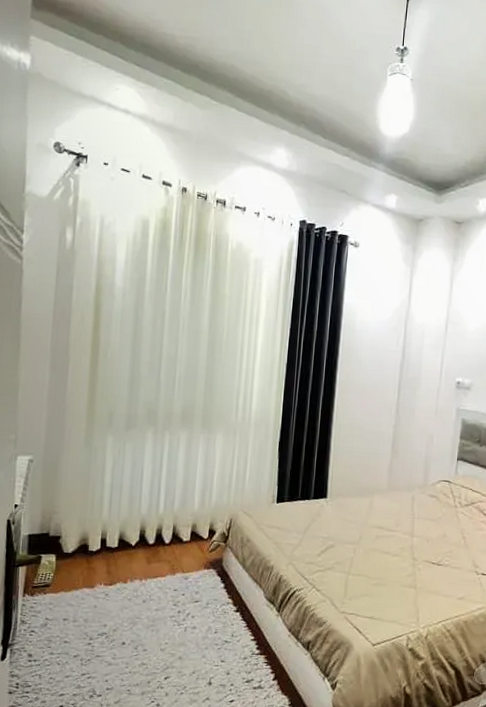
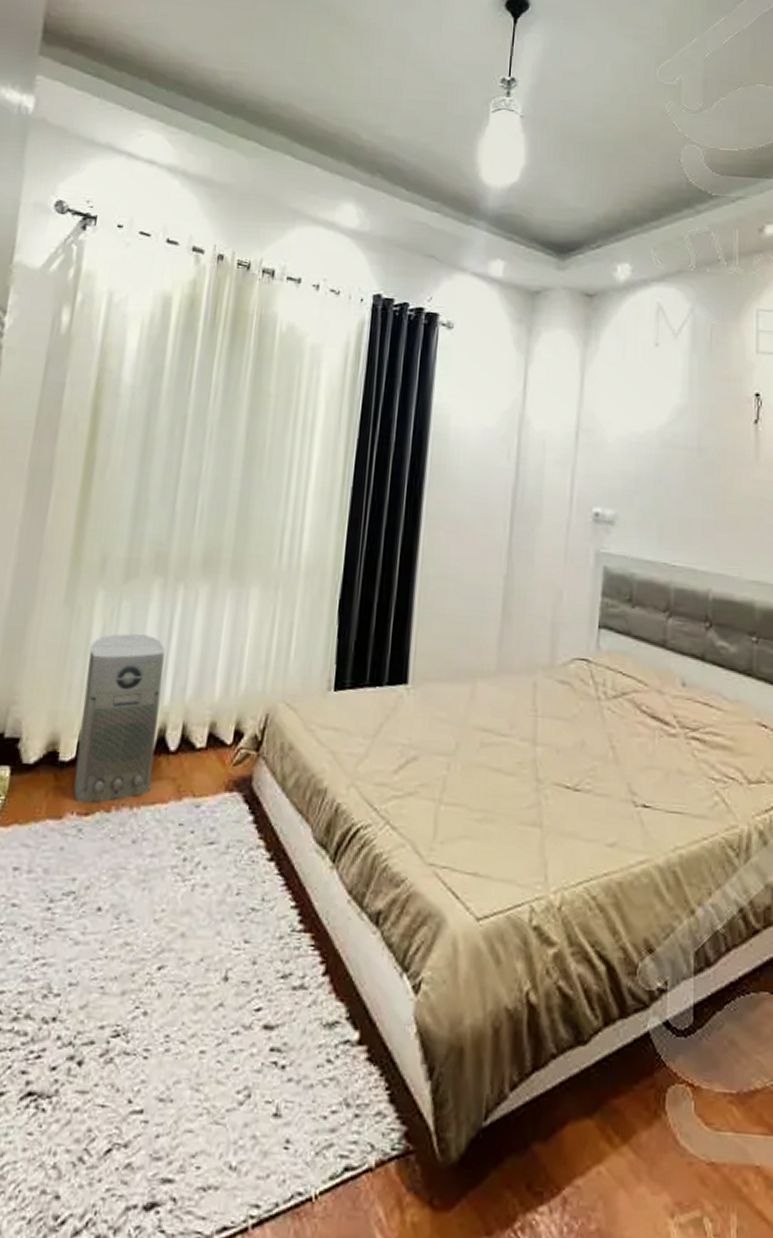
air purifier: none [100,466,158,578] -> present [73,633,165,803]

